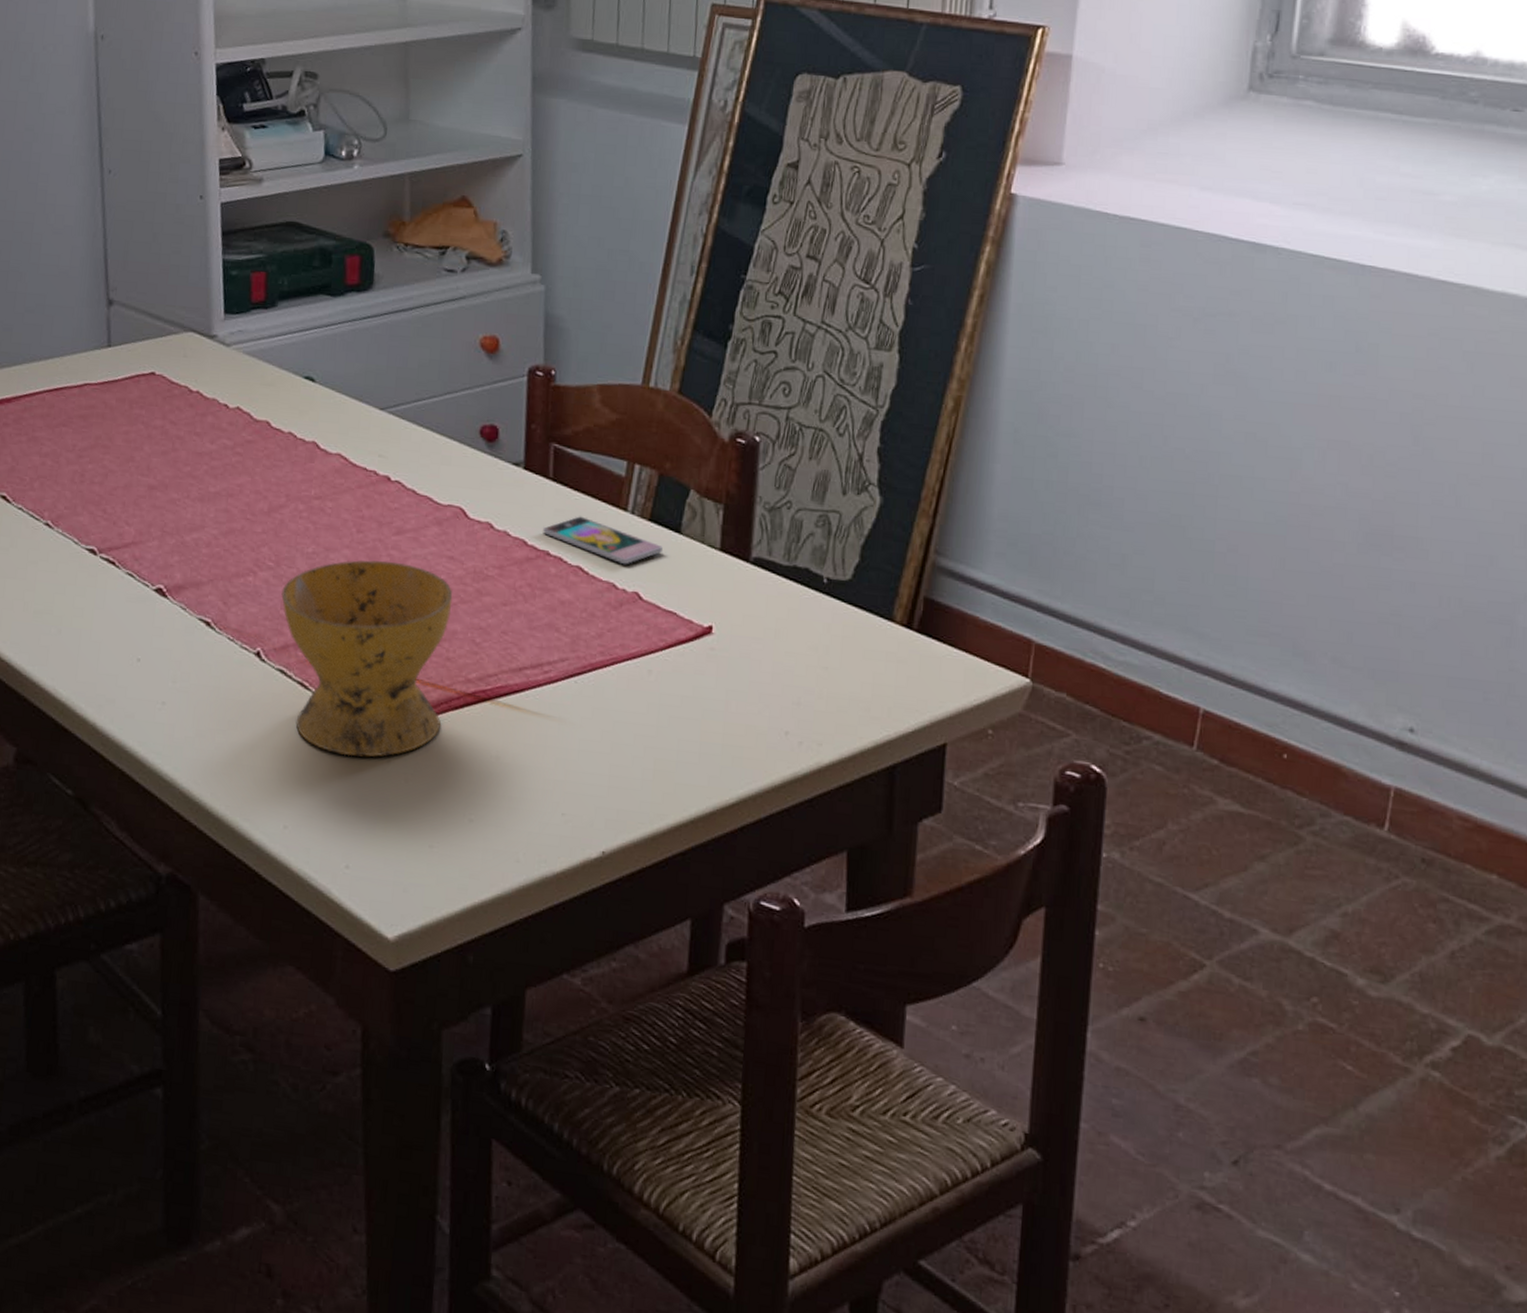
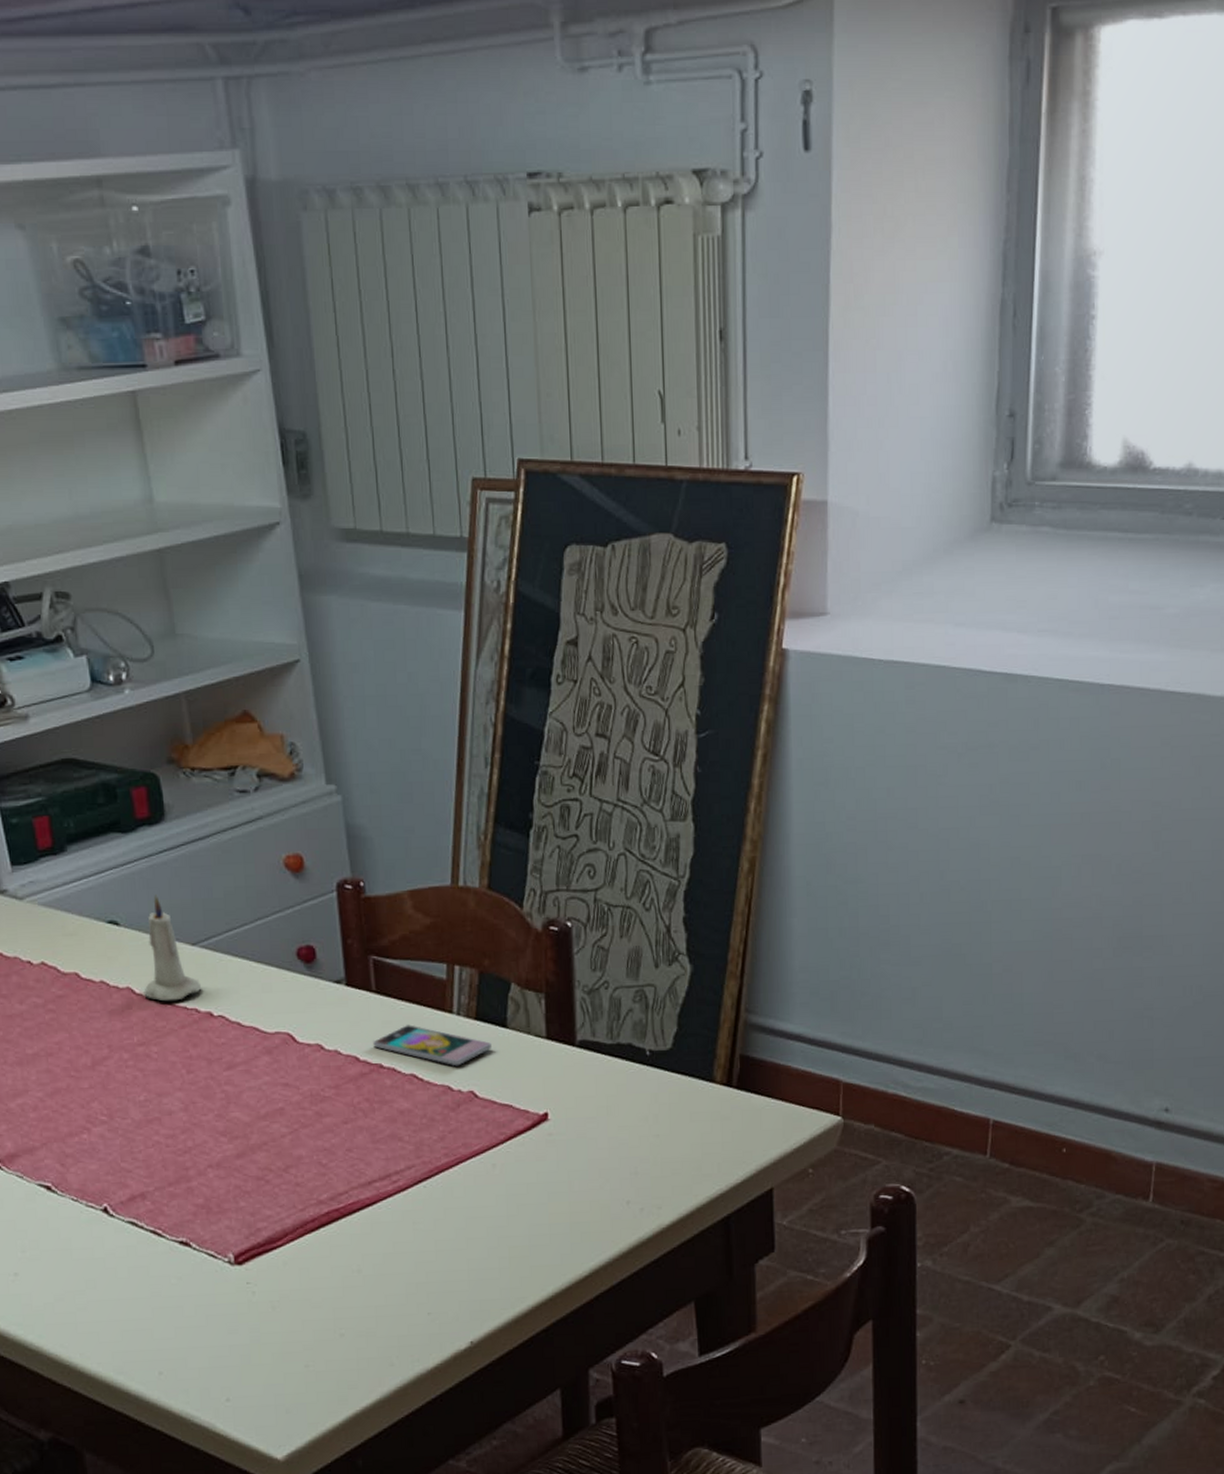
bowl: present [281,559,453,757] -> none [119,1097,299,1295]
candle: none [327,357,384,461] -> present [144,895,202,1002]

